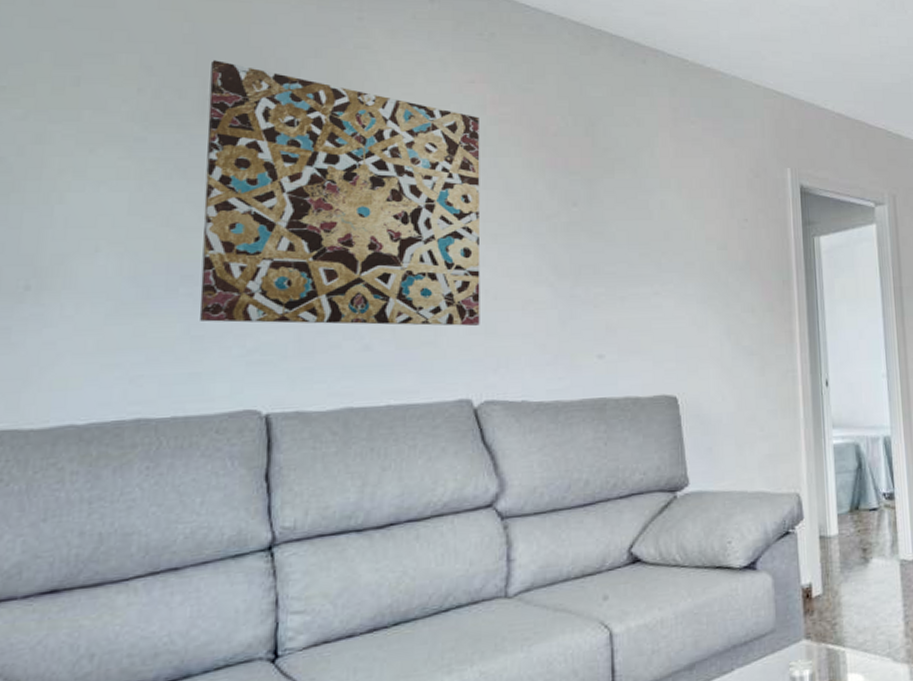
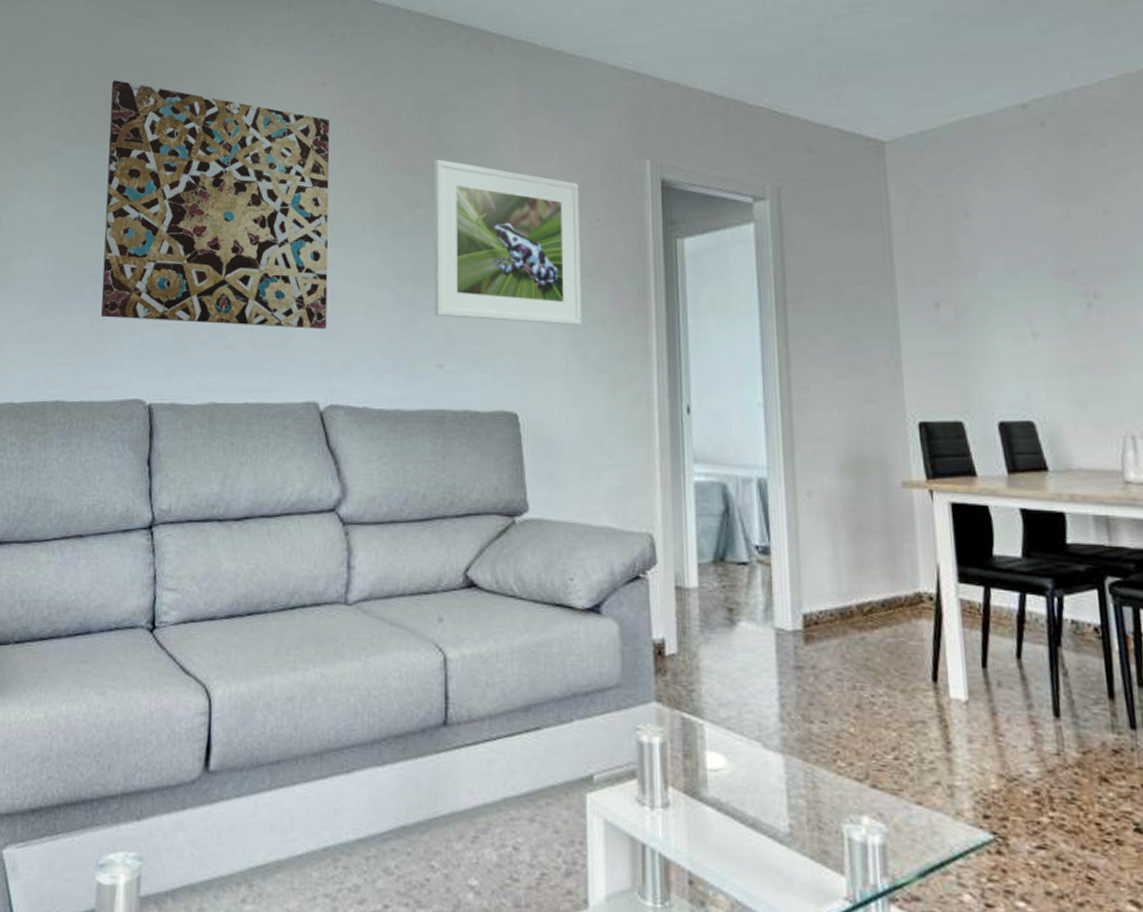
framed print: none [590,160,734,314] -> present [433,159,582,325]

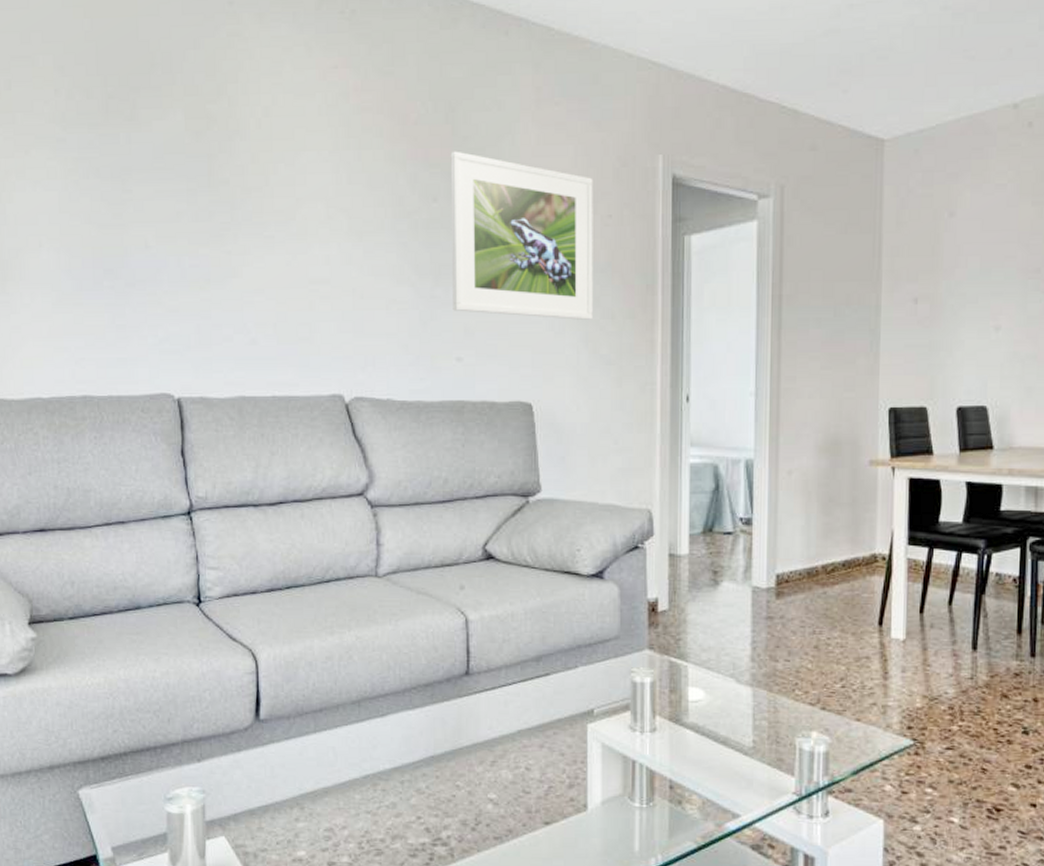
wall art: present [101,80,330,329] -> none [109,57,349,324]

